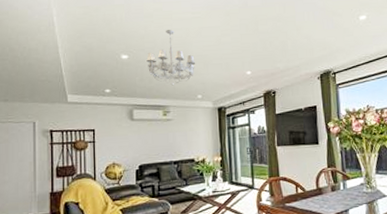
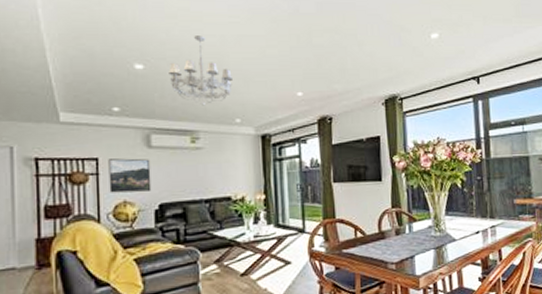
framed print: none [102,129,134,157] -> present [108,158,152,193]

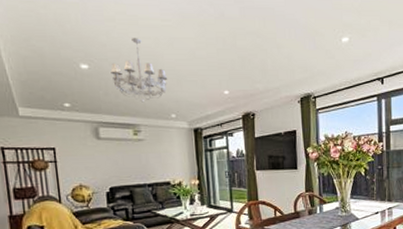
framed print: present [108,158,152,193] -> none [64,148,103,178]

